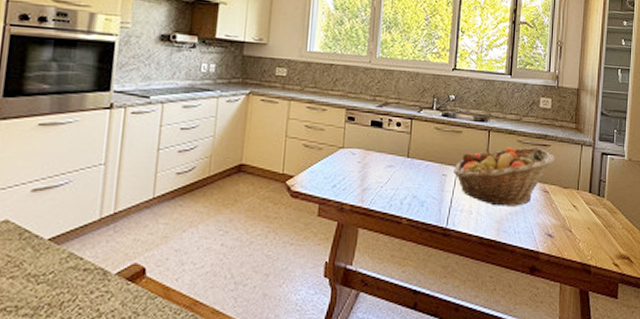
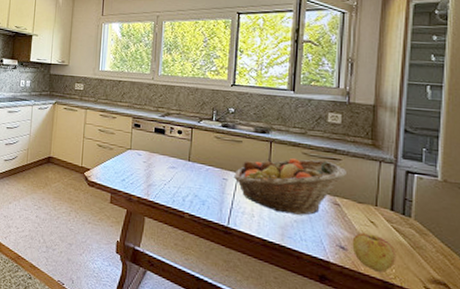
apple: none [558,218,593,255] -> present [352,233,396,272]

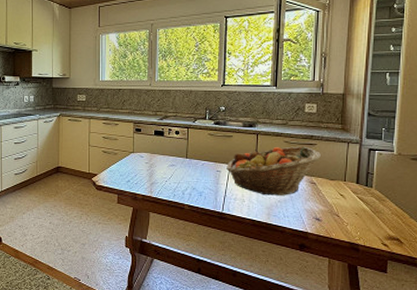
apple: present [352,233,396,272] -> none [325,205,361,236]

